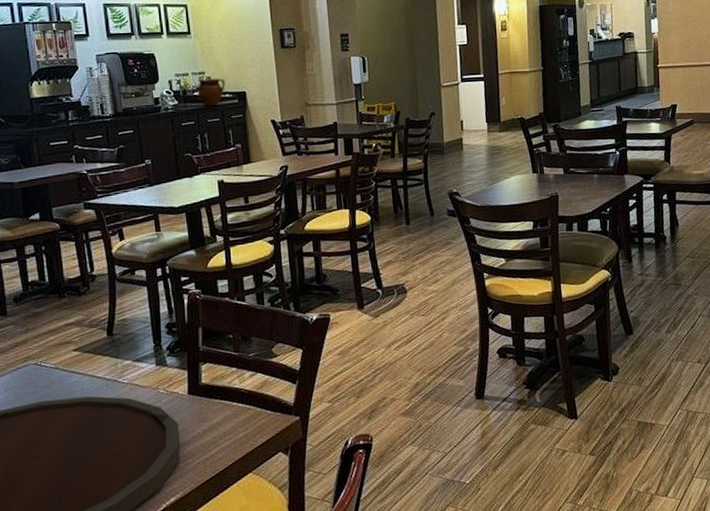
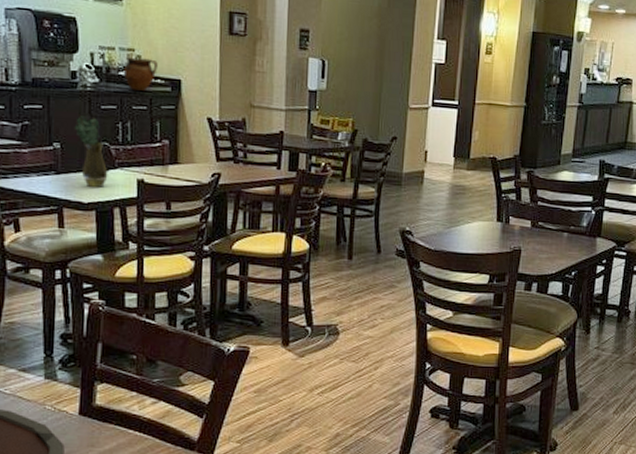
vase: none [161,133,193,193] -> present [74,114,108,187]

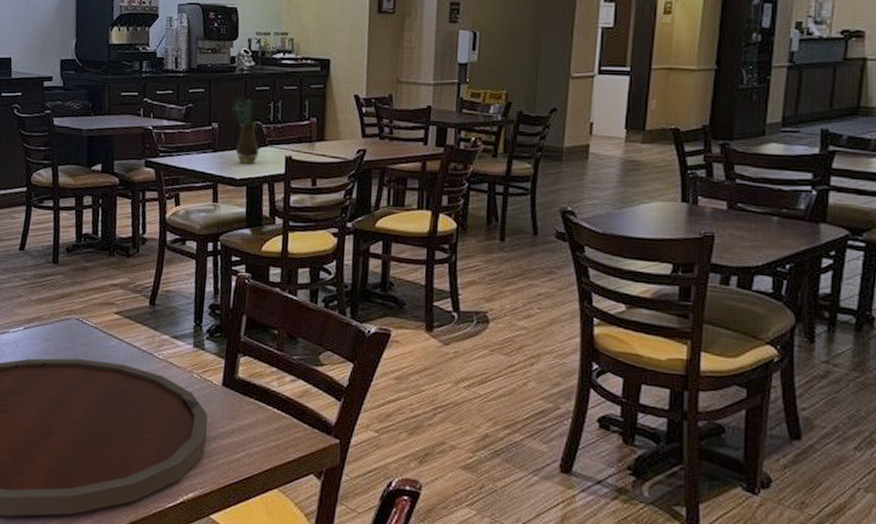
jug: present [123,57,158,91] -> none [276,40,309,72]

